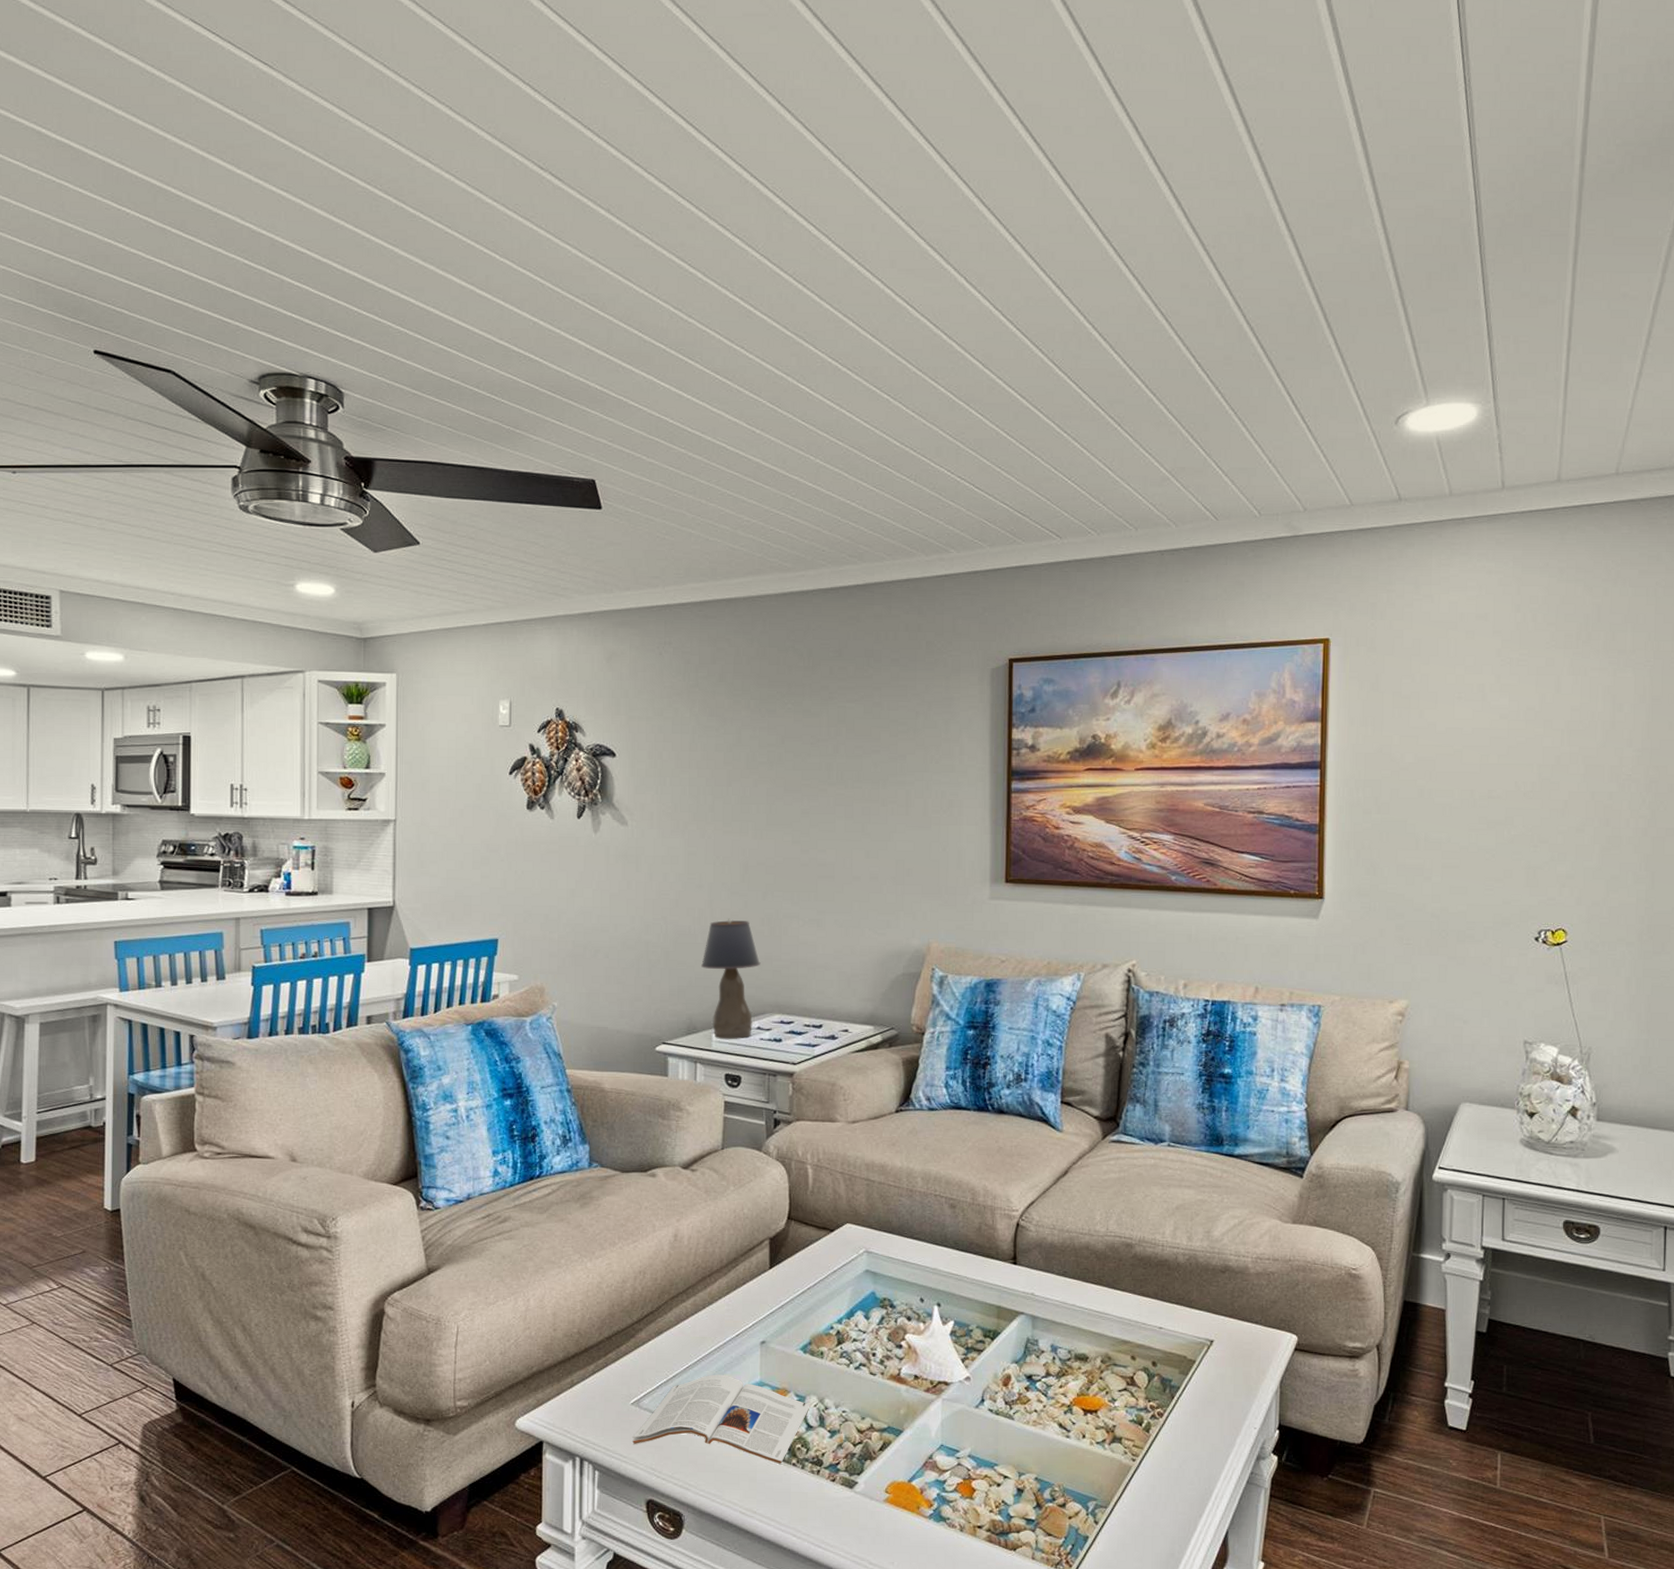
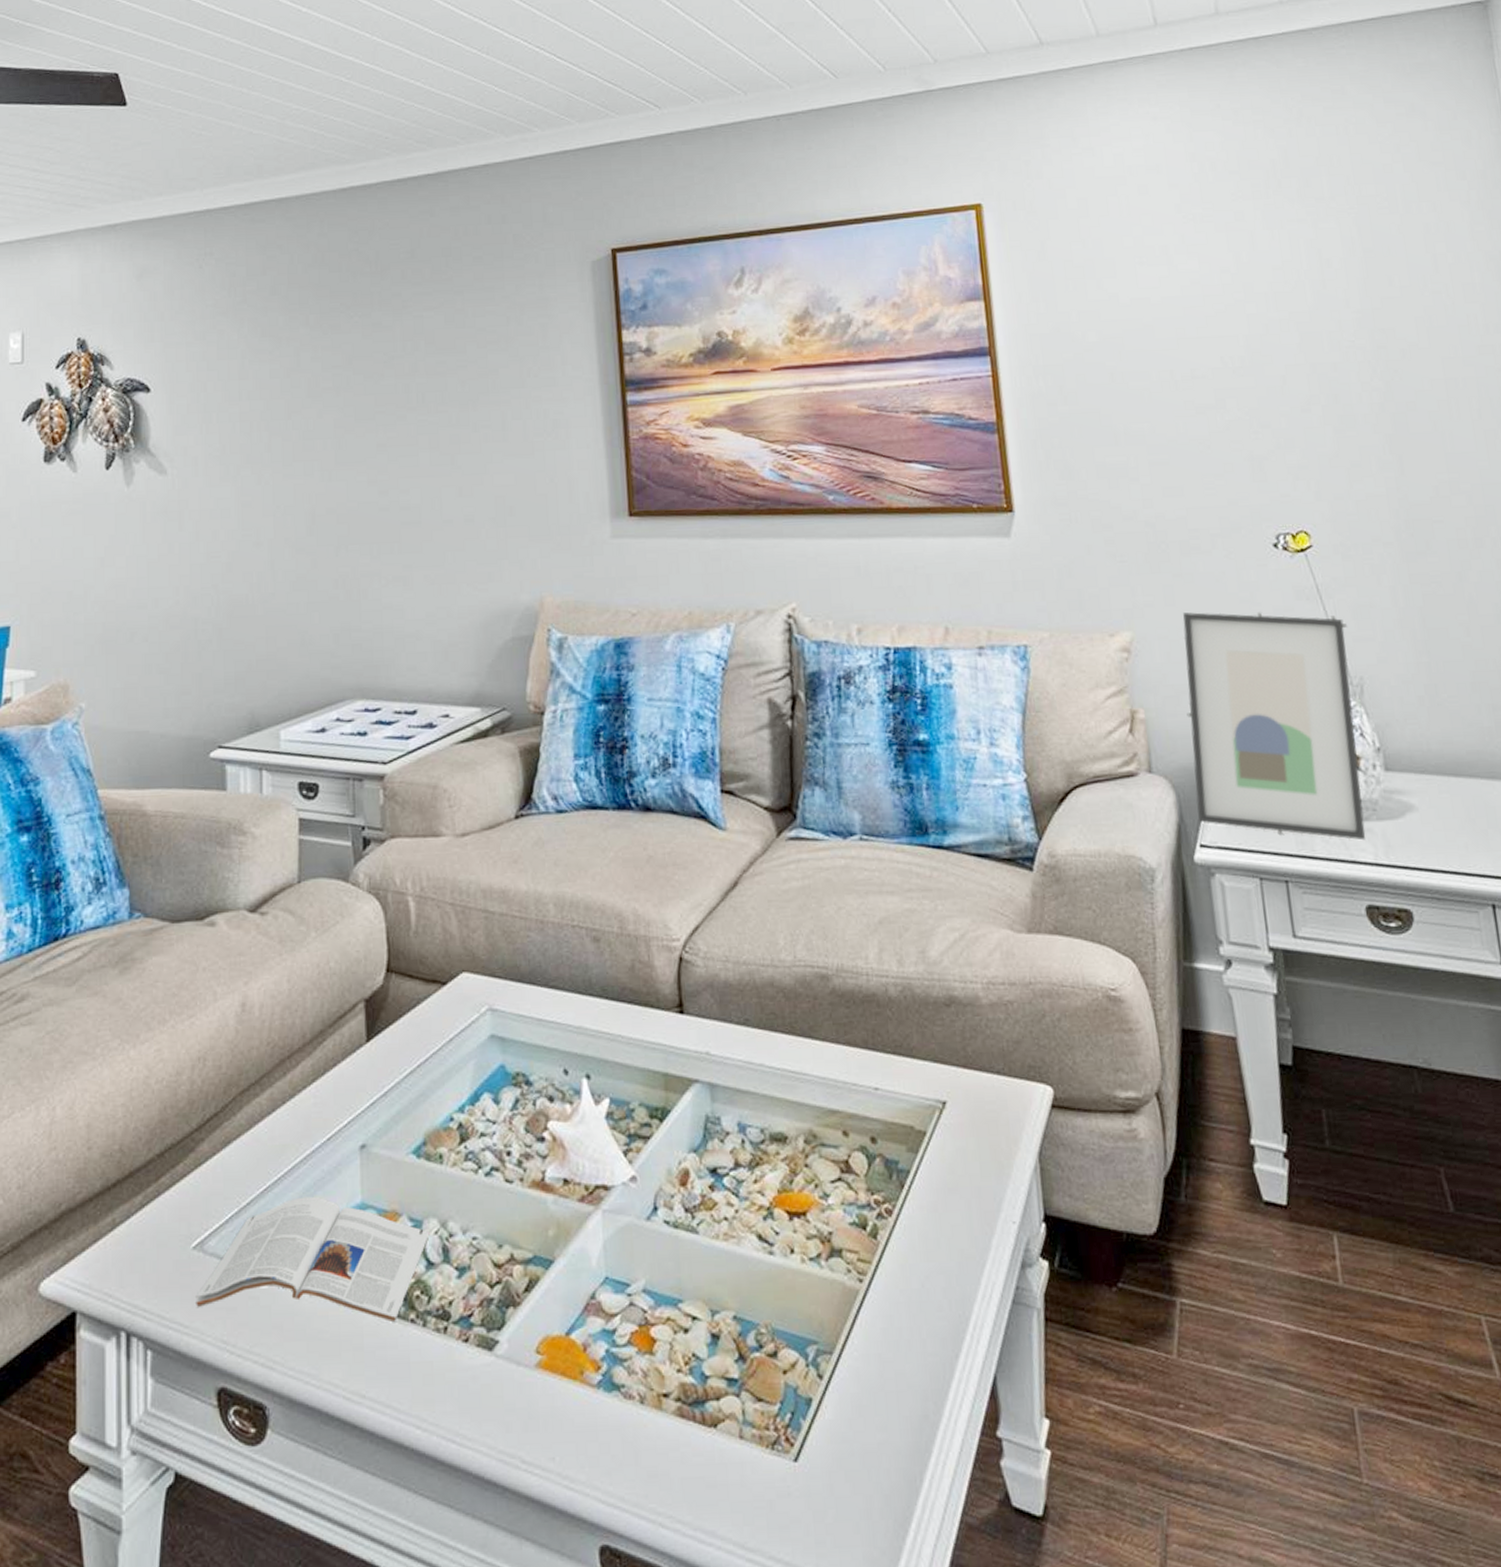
table lamp: present [700,918,761,1040] -> none [262,582,337,738]
picture frame: none [1440,988,1586,1172] -> present [1183,612,1366,841]

